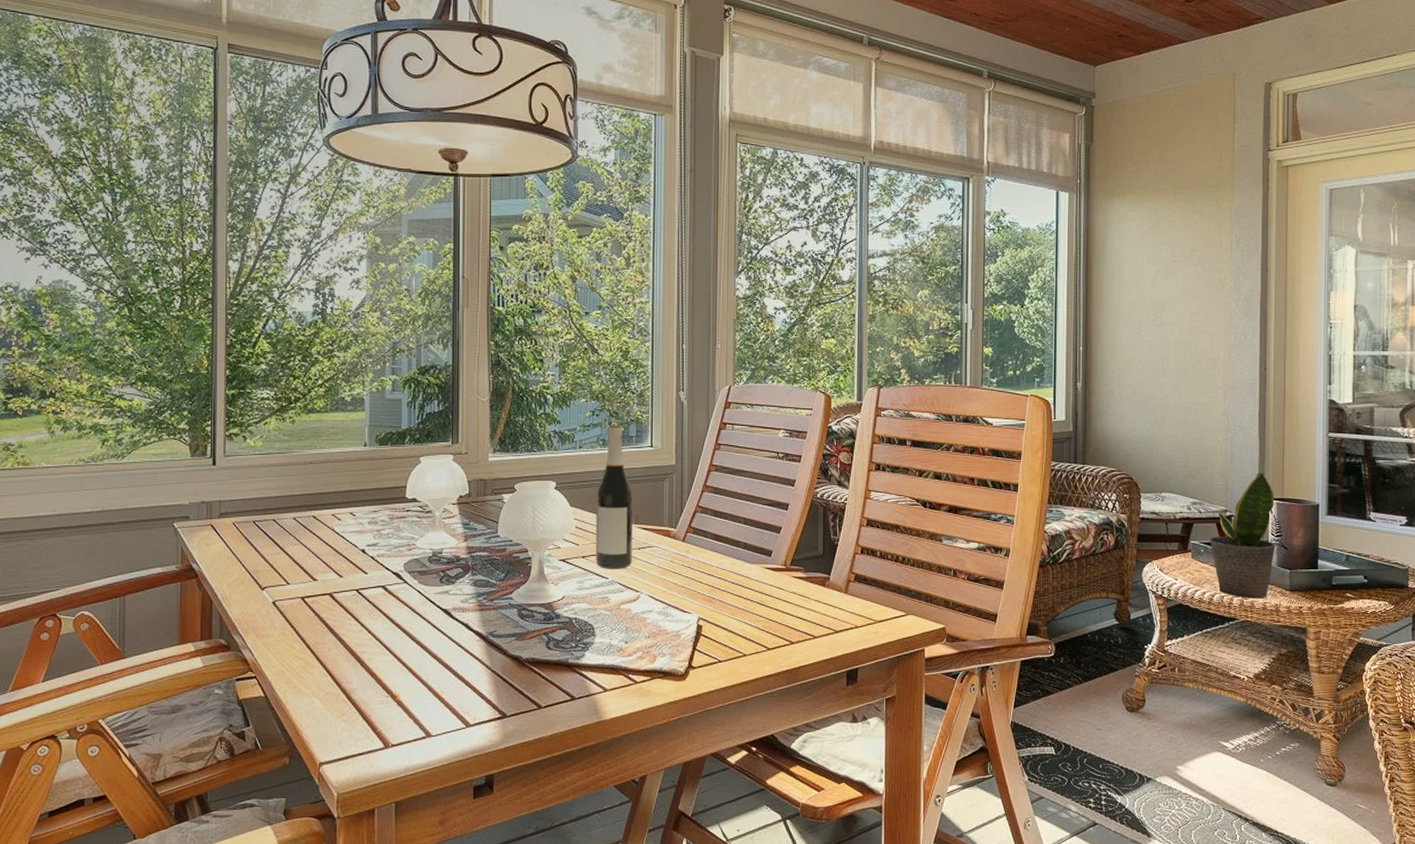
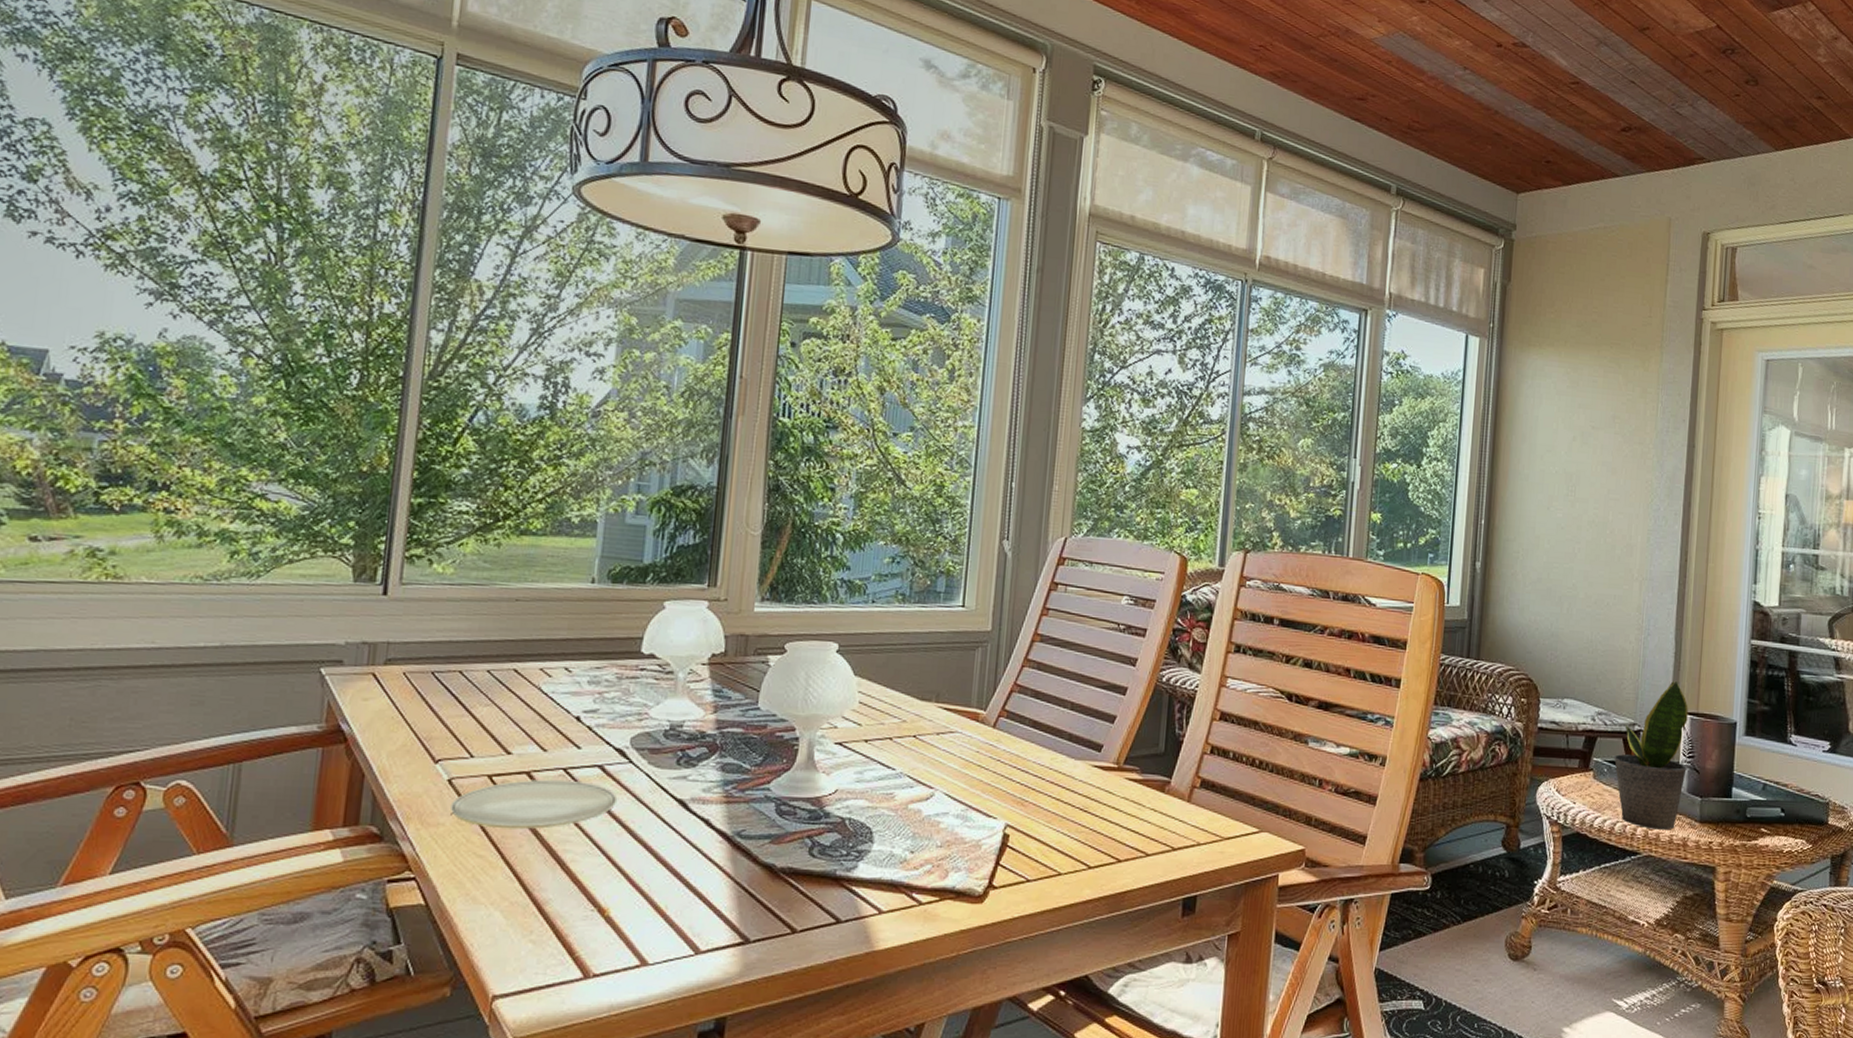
plate: none [275,598,398,637] -> present [449,779,618,830]
wine bottle: present [595,424,633,569] -> none [881,575,935,759]

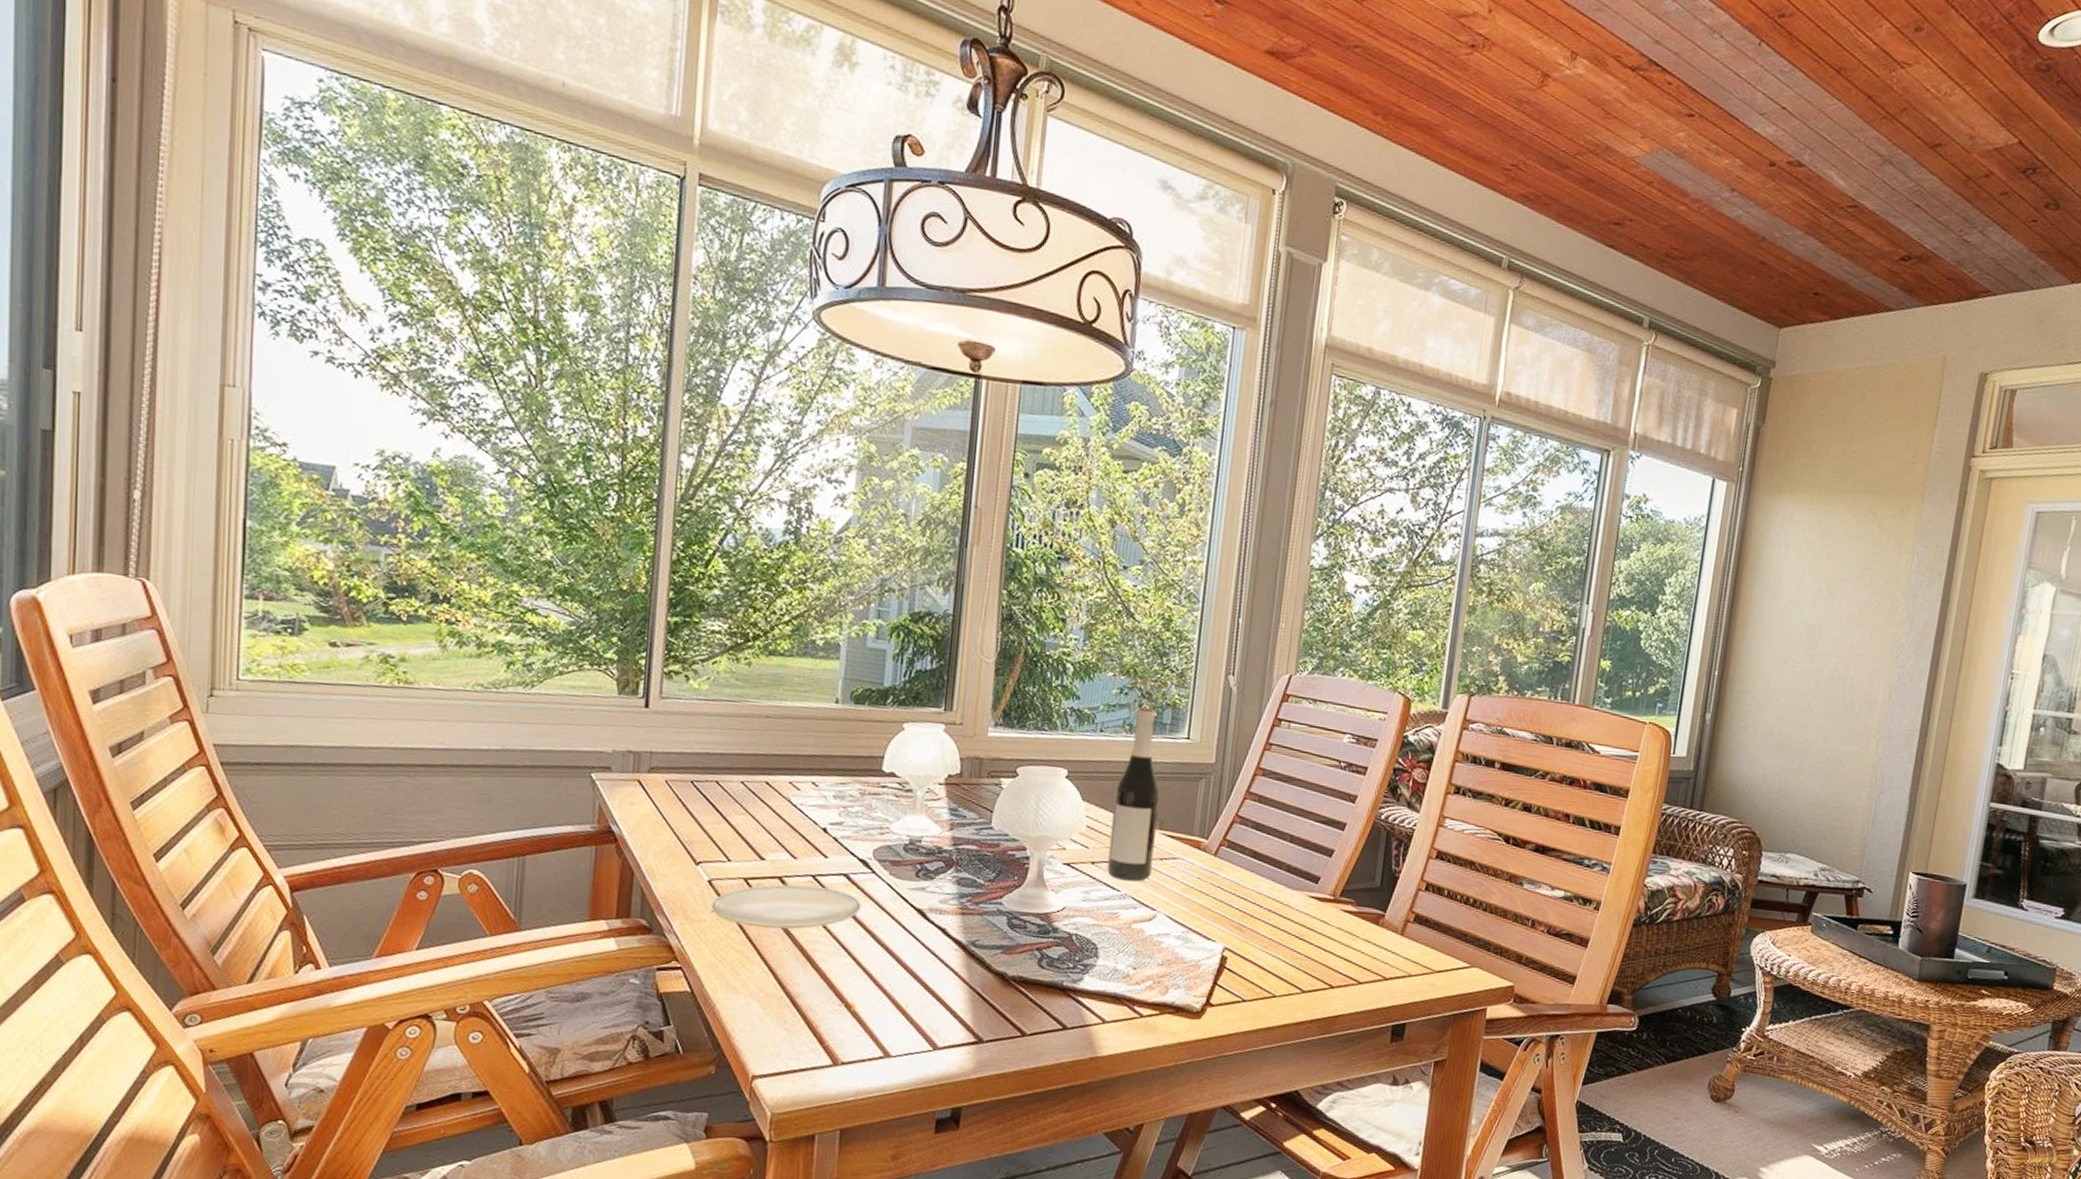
wine bottle: none [881,575,935,759] -> present [1106,706,1160,882]
potted plant: present [1613,680,1688,830] -> none [1833,839,1917,987]

